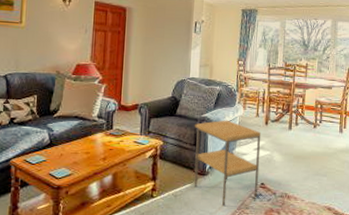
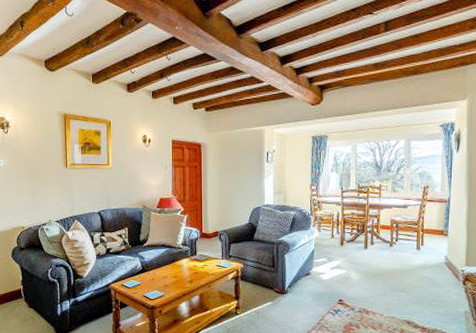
side table: present [194,120,261,207] -> none [272,242,337,322]

